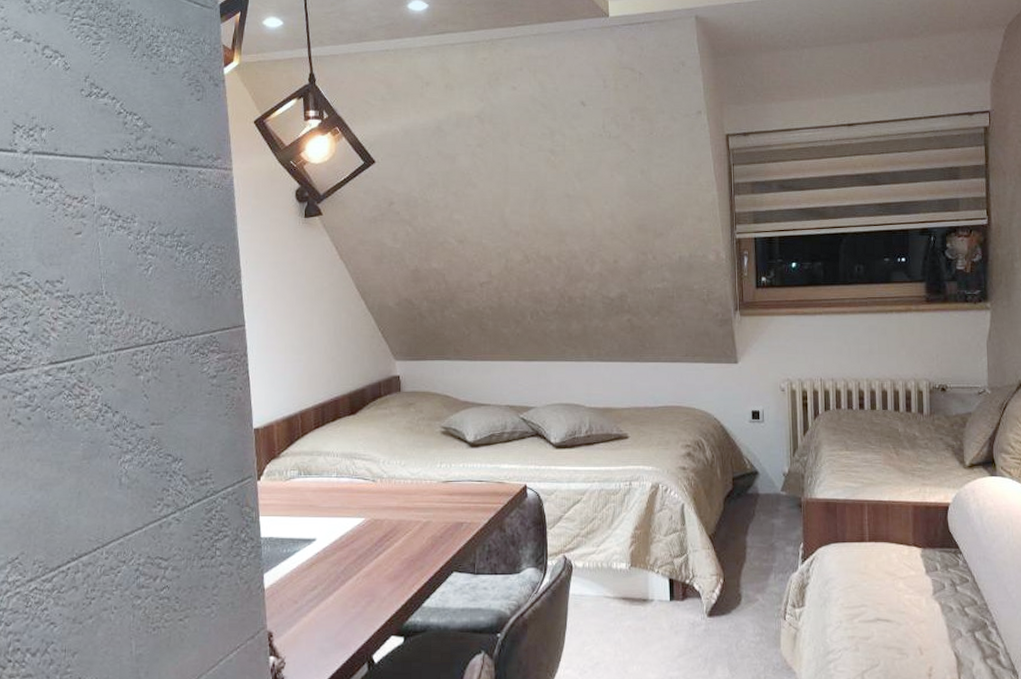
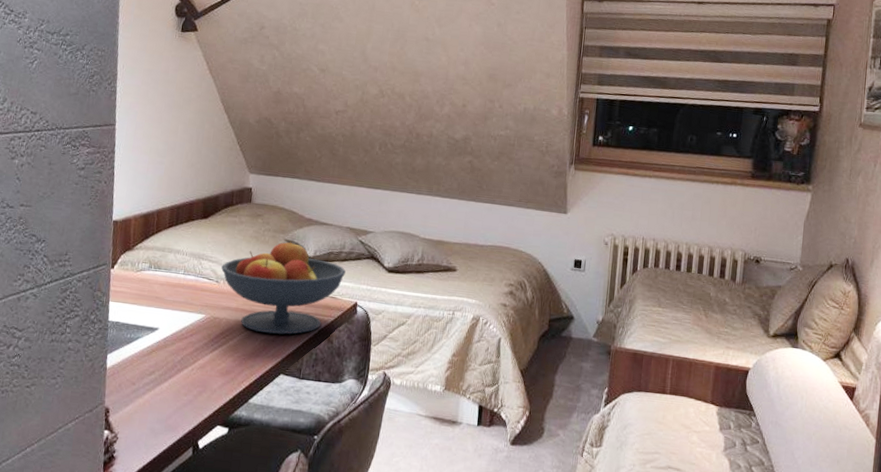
fruit bowl: none [377,427,510,530] -> present [221,241,346,335]

